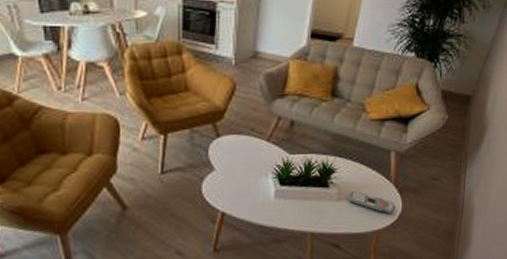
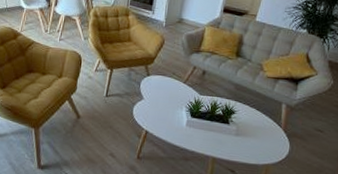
remote control: present [346,191,396,215] -> none [243,130,284,153]

